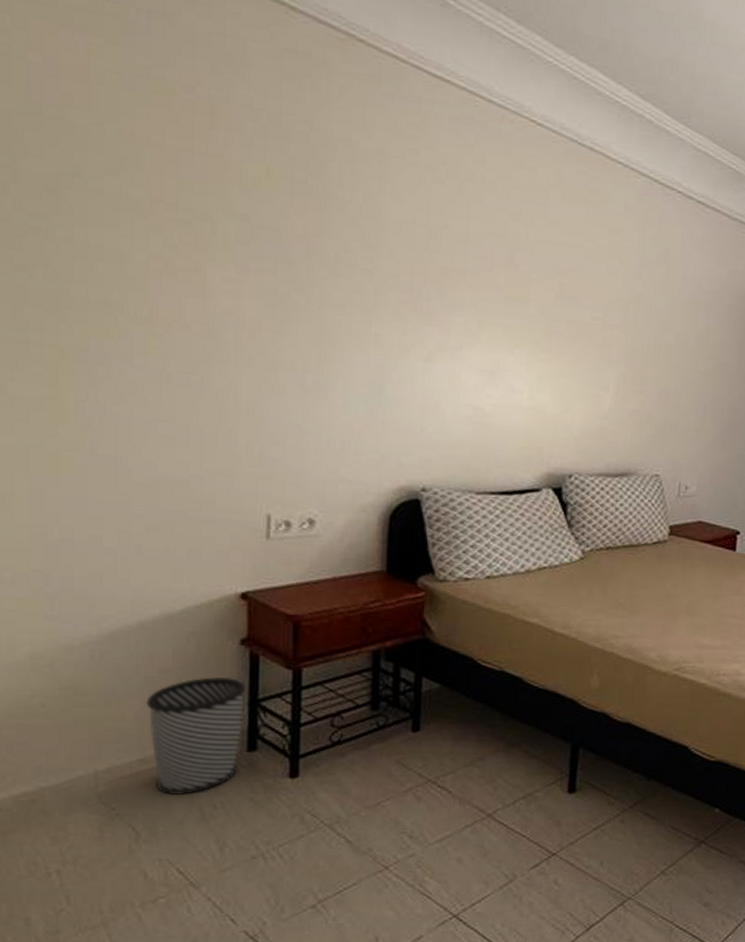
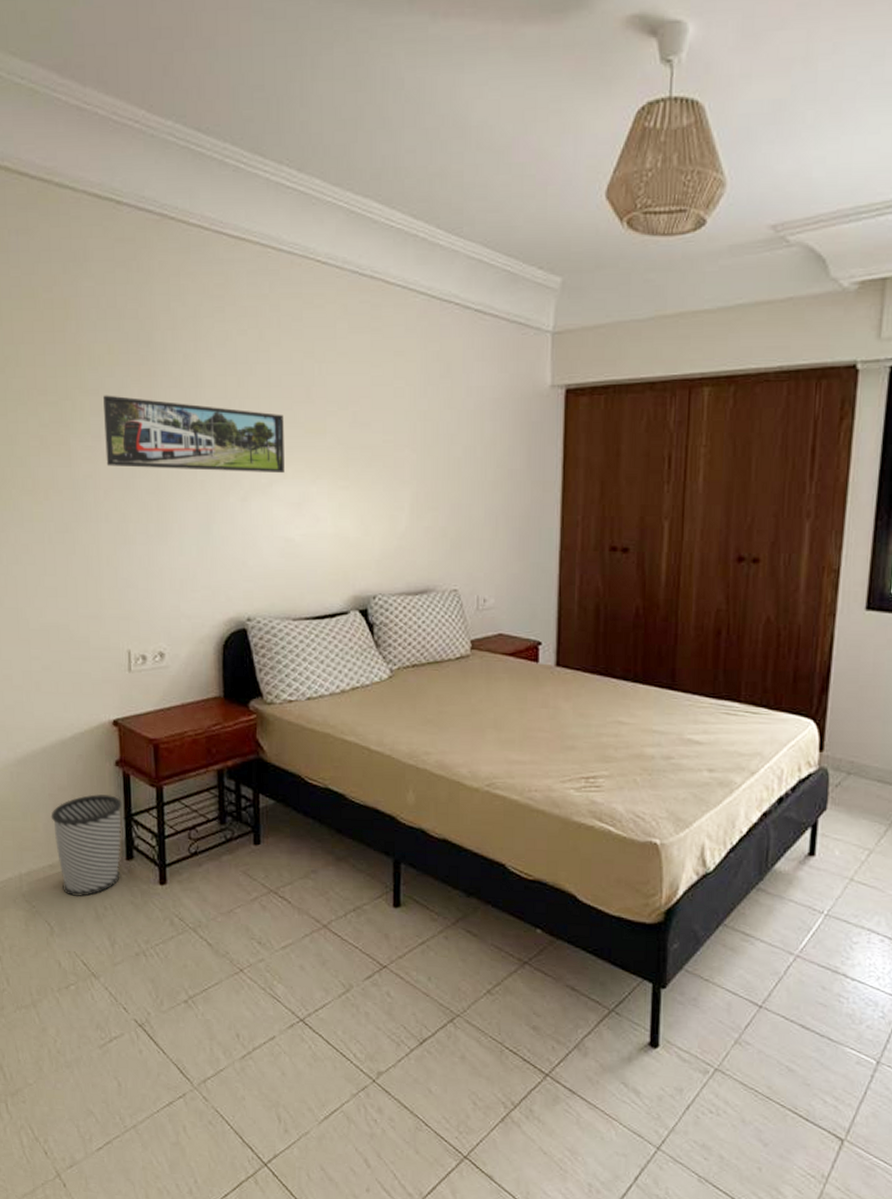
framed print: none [254,222,481,338] -> present [103,395,285,474]

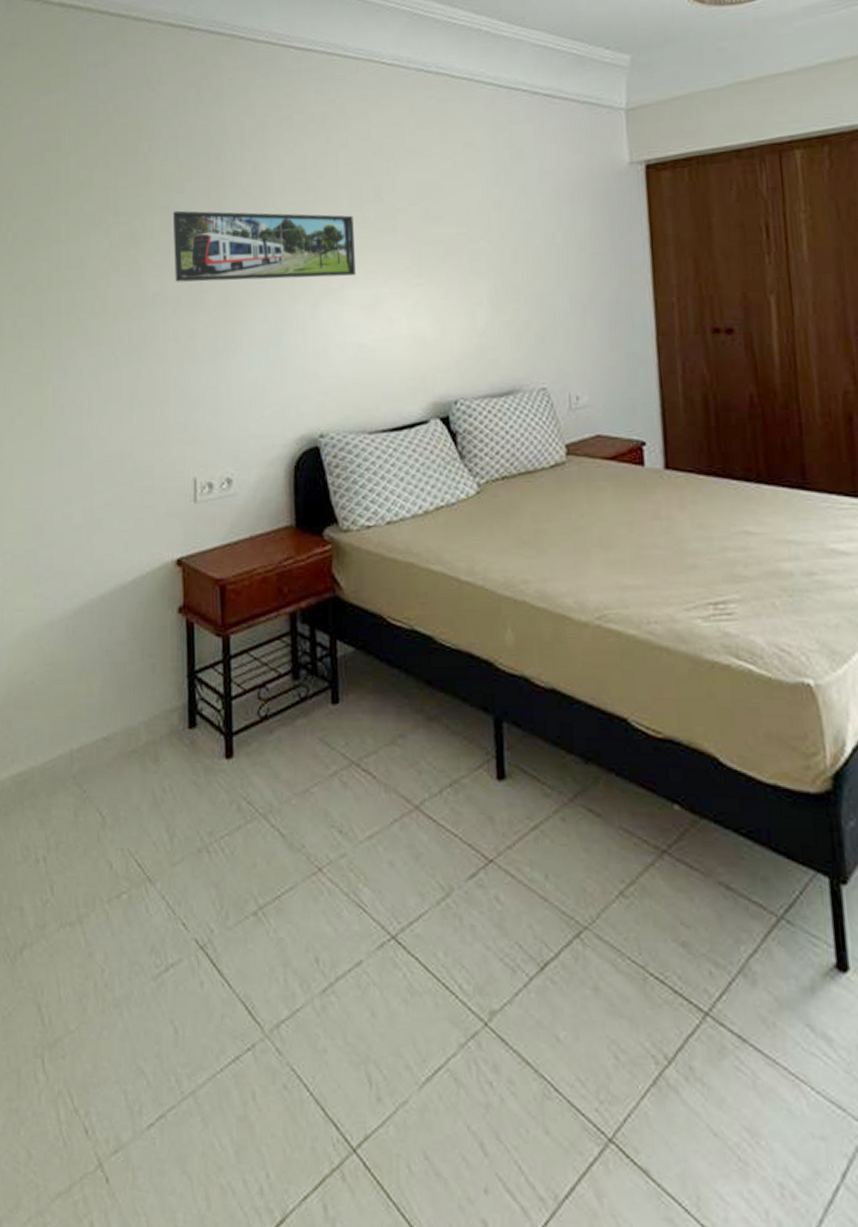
wastebasket: present [51,794,122,897] -> none [107,648,185,778]

